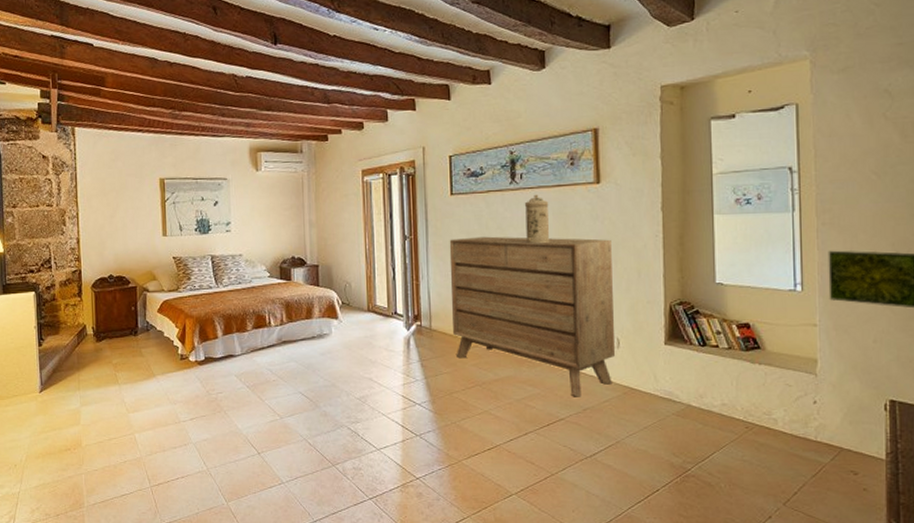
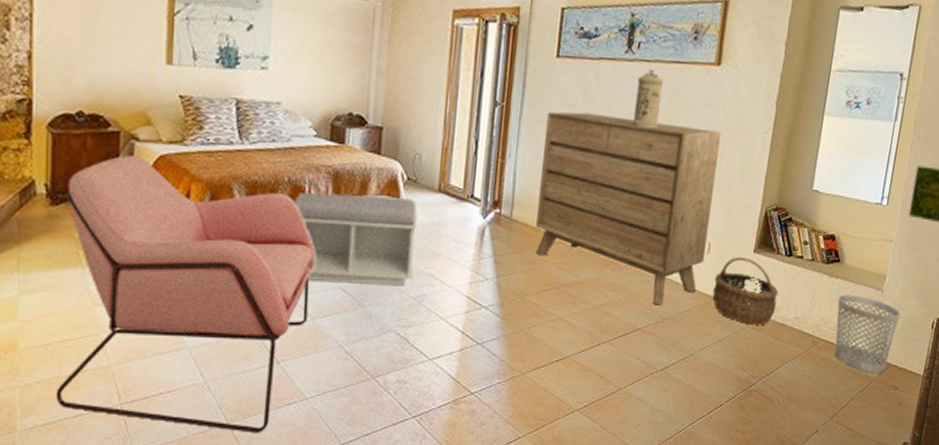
armchair: none [105,303,280,510] -> present [55,155,317,433]
bench: none [259,318,355,390] -> present [294,191,418,286]
wicker basket: none [629,350,699,413] -> present [712,257,779,325]
wastebasket: none [766,380,843,458] -> present [835,294,901,374]

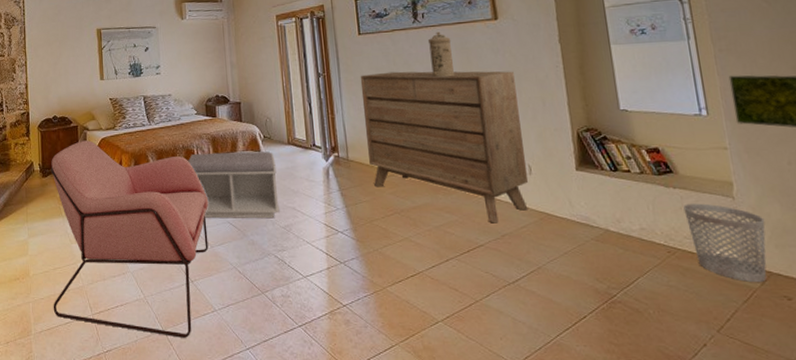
wicker basket: present [712,257,779,325] -> none [543,176,617,238]

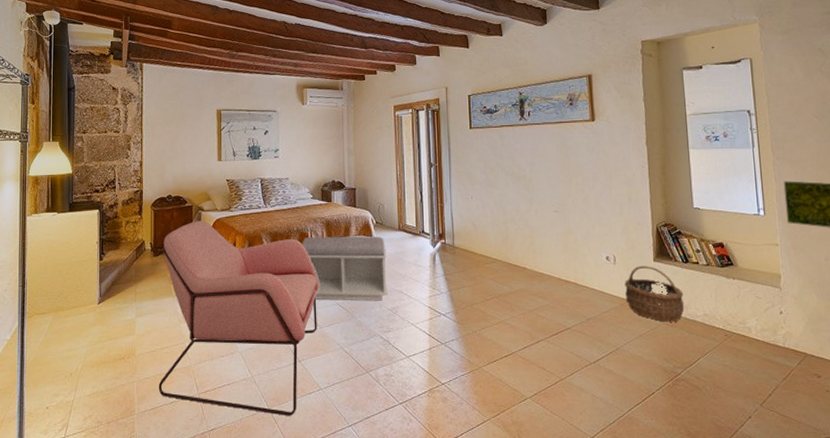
dresser: present [360,71,529,223] -> none [469,165,613,308]
water filter: present [427,31,455,77] -> none [532,129,555,172]
wicker basket: none [543,176,617,238] -> present [624,266,685,322]
wastebasket: present [683,203,767,283] -> none [740,293,804,363]

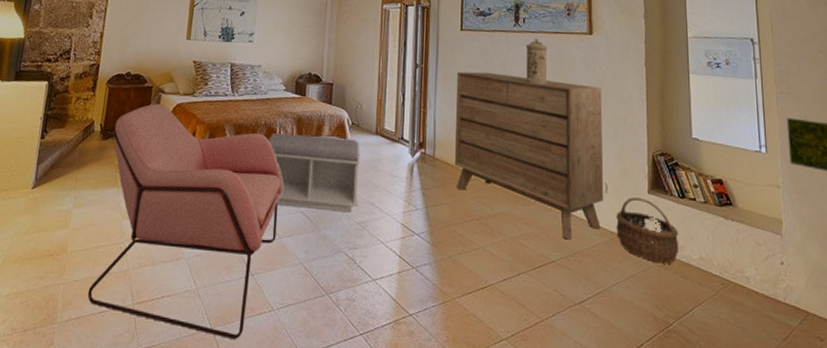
dresser: none [469,165,613,308] -> present [455,71,604,240]
water filter: none [532,129,555,172] -> present [525,38,548,85]

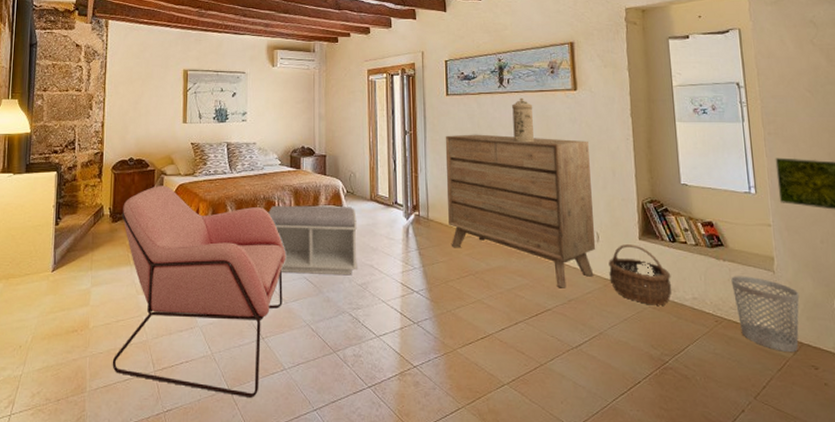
wastebasket: none [739,237,807,322] -> present [731,276,800,353]

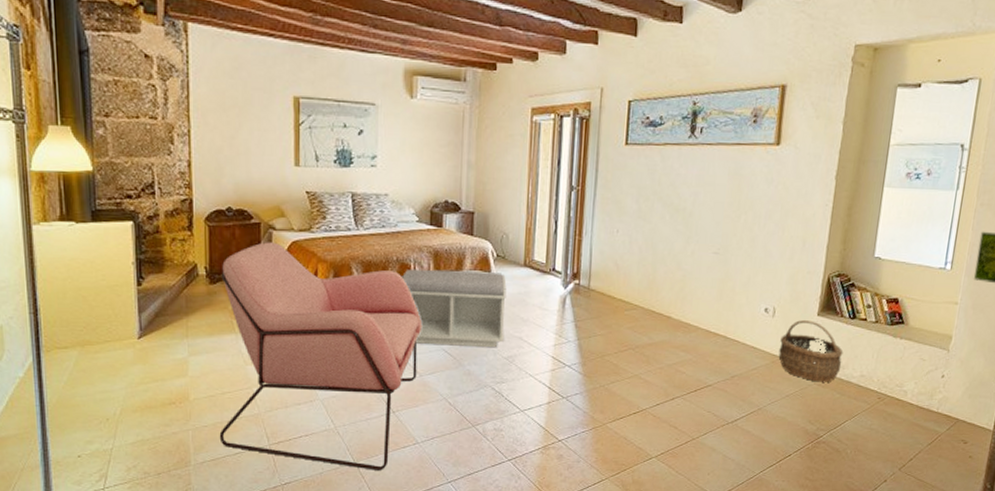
dresser: present [445,134,596,288] -> none [612,192,782,364]
water filter: present [511,97,535,143] -> none [697,151,726,206]
wastebasket: present [731,276,800,353] -> none [901,354,968,428]

